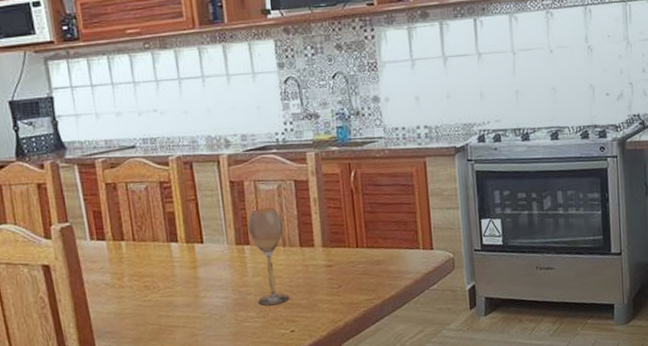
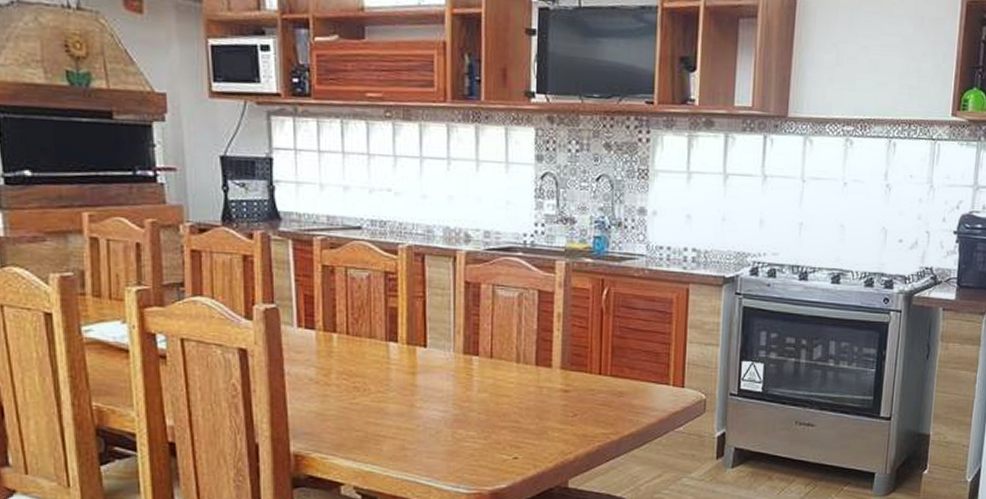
wineglass: present [247,207,290,306] -> none [479,317,519,427]

